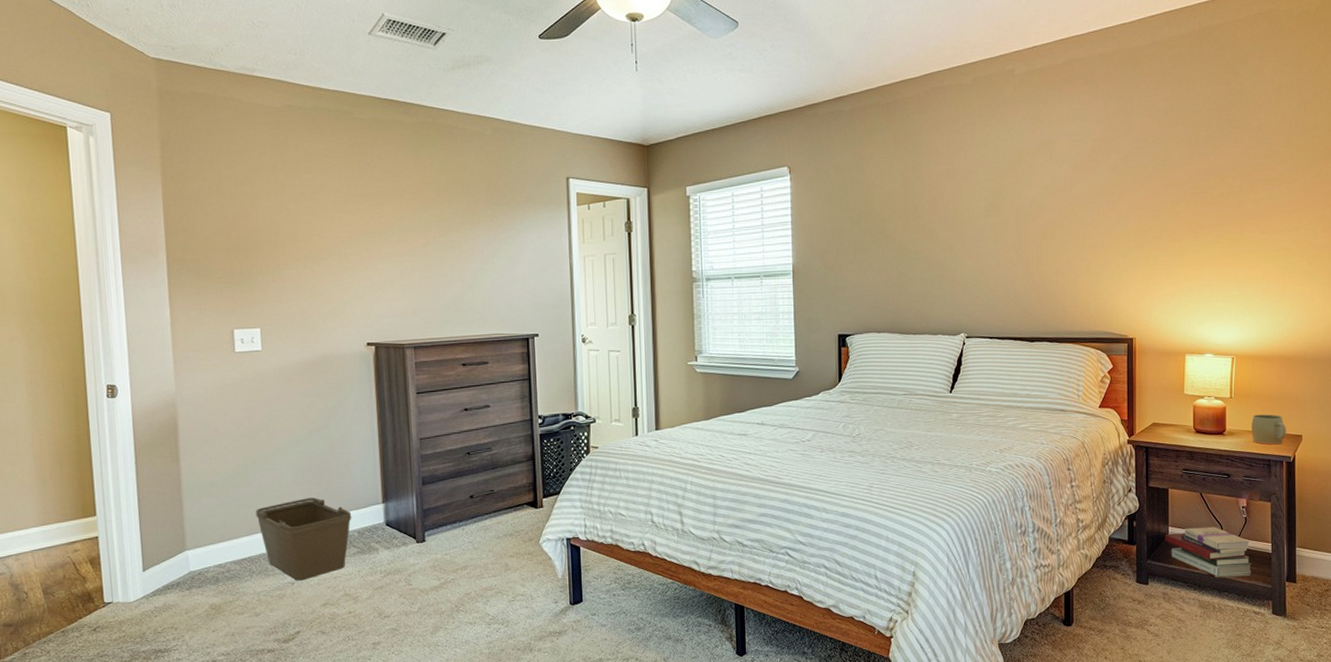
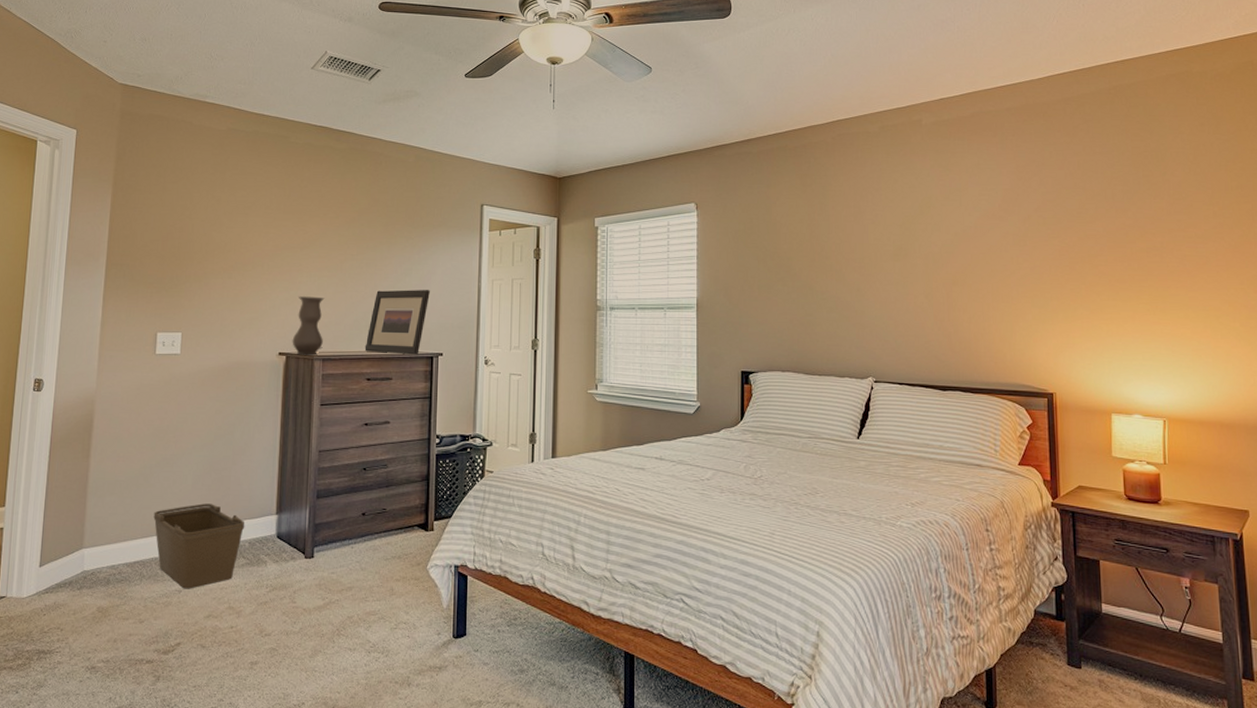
vase: none [379,283,413,344] -> present [292,296,325,355]
picture frame: none [457,270,520,338] -> present [364,290,430,355]
books: present [1164,526,1252,578] -> none [1097,606,1201,670]
mug: present [1251,414,1287,445] -> none [1190,484,1231,519]

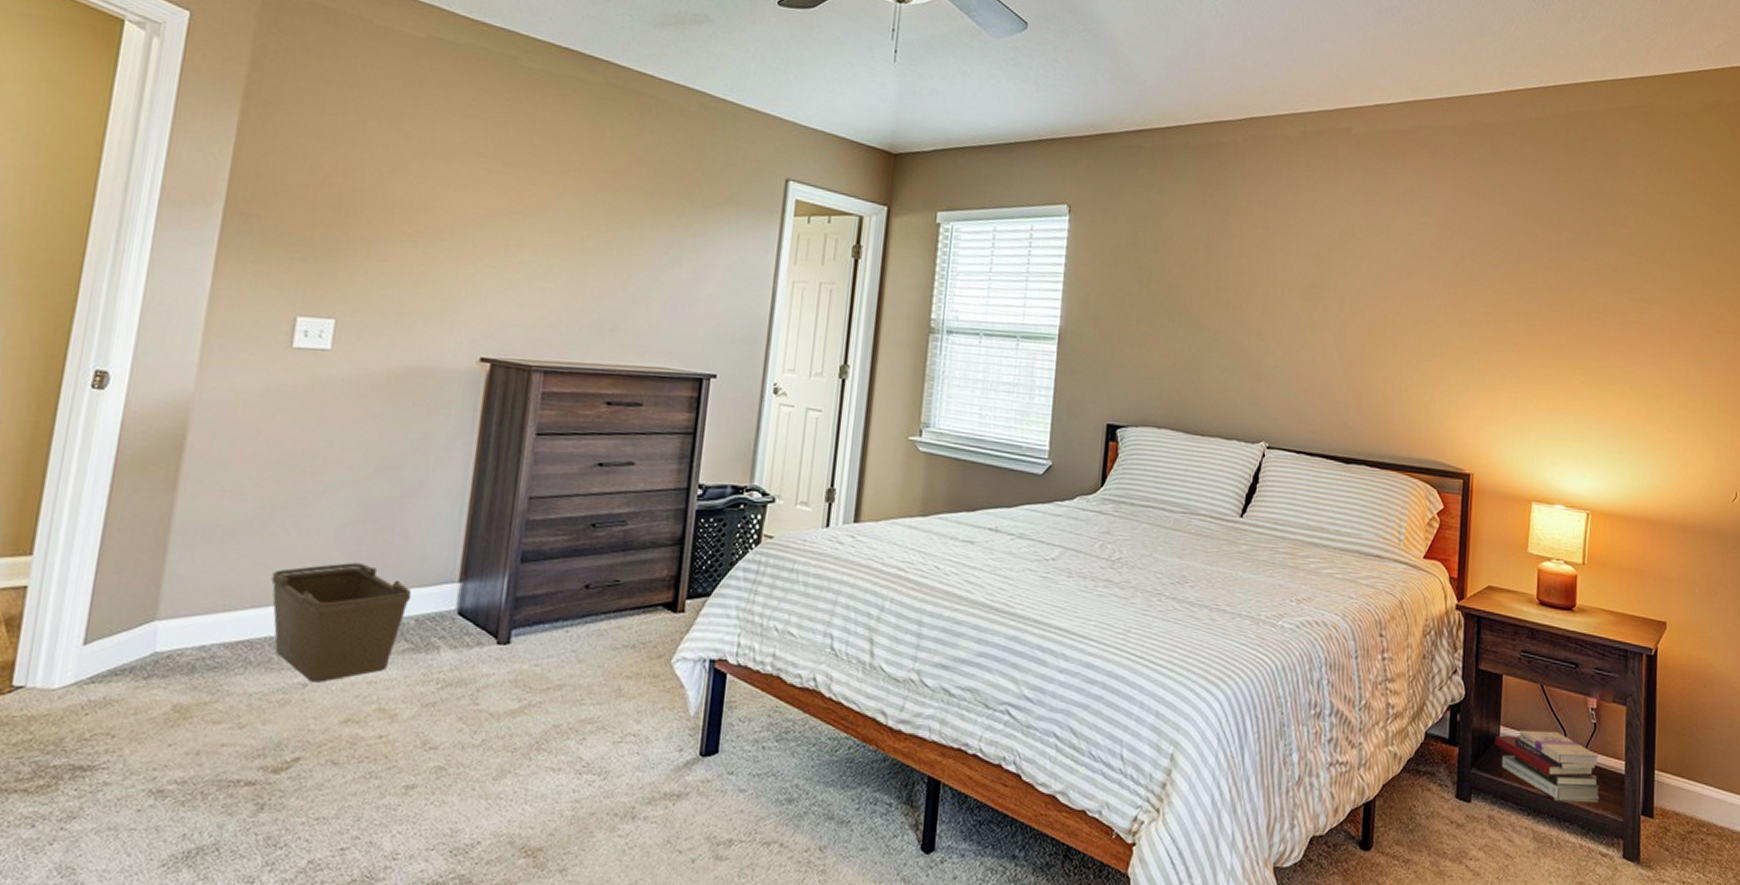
vase: present [292,296,325,355] -> none [501,282,555,365]
picture frame: present [364,290,430,355] -> none [606,283,706,375]
books: none [1097,606,1201,670] -> present [1494,730,1600,805]

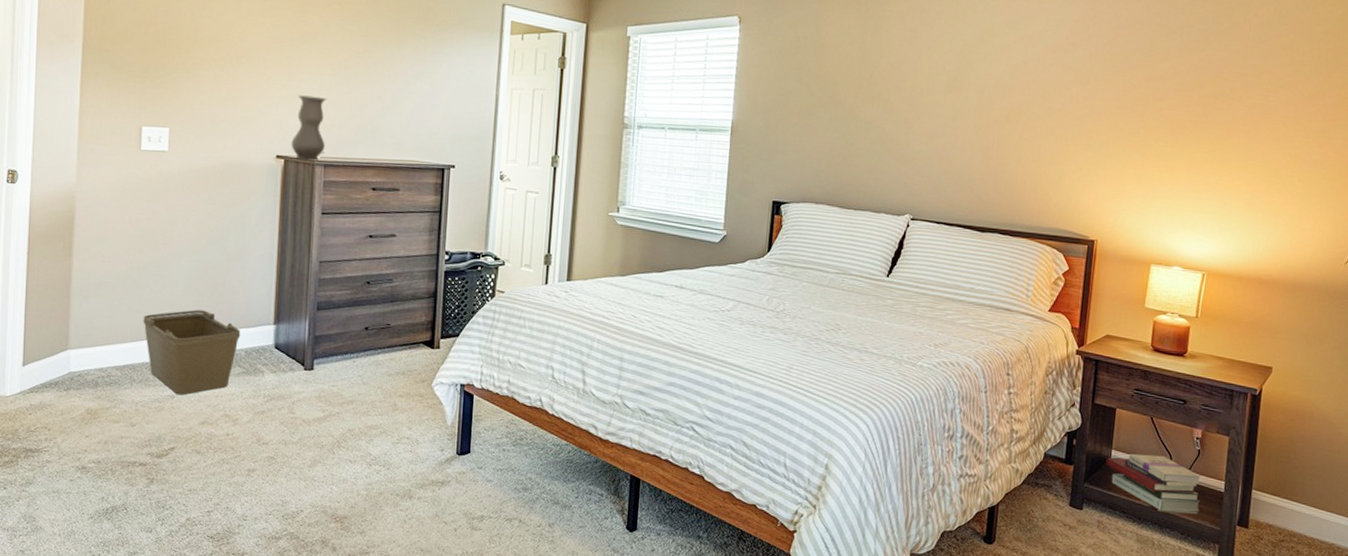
vase: none [501,282,555,365] -> present [291,95,327,160]

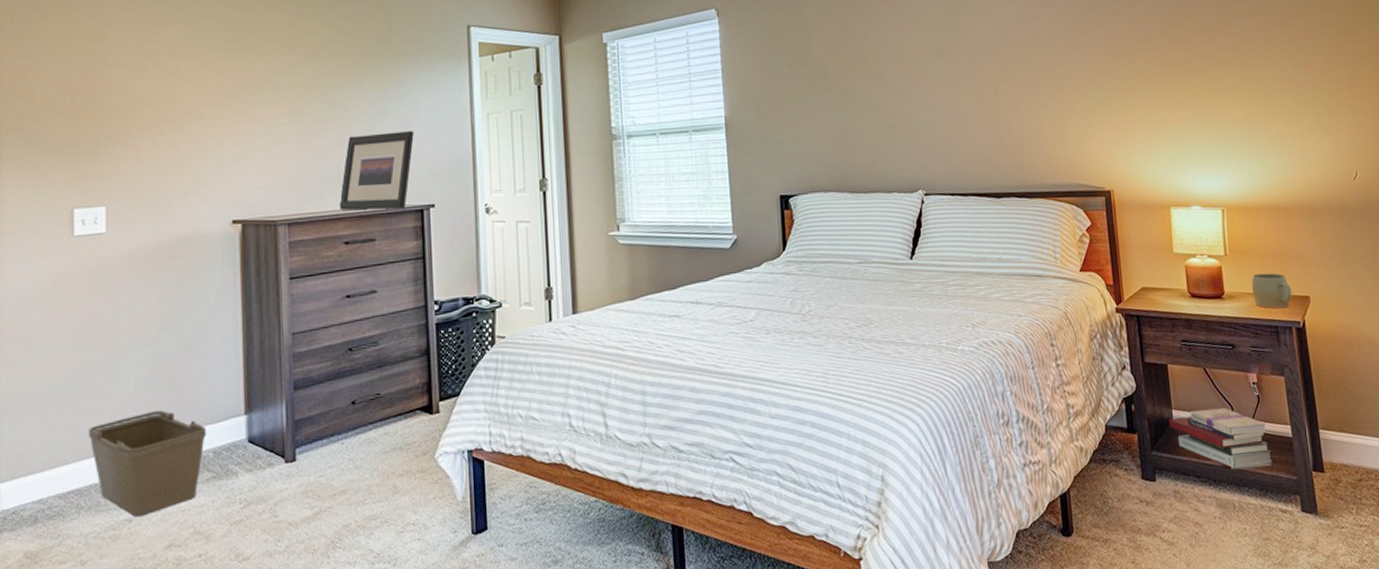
vase: present [291,95,327,160] -> none [248,149,287,221]
picture frame: none [370,93,443,166] -> present [339,131,414,211]
mug: none [1215,339,1256,375] -> present [1251,273,1293,309]

